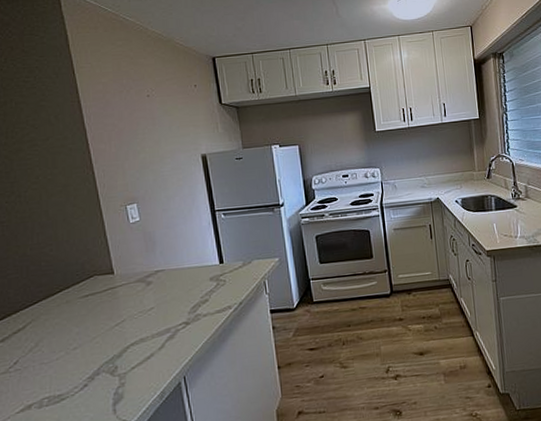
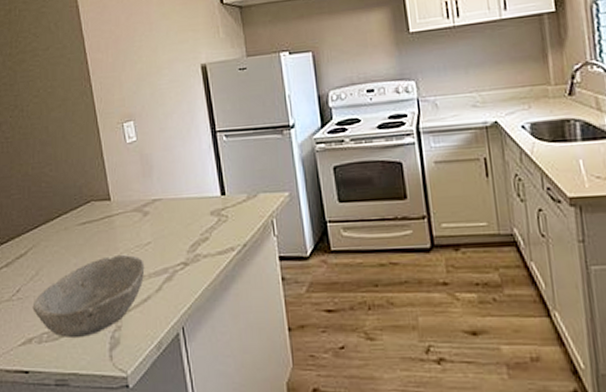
bowl: none [31,320,148,400] -> present [32,254,145,339]

